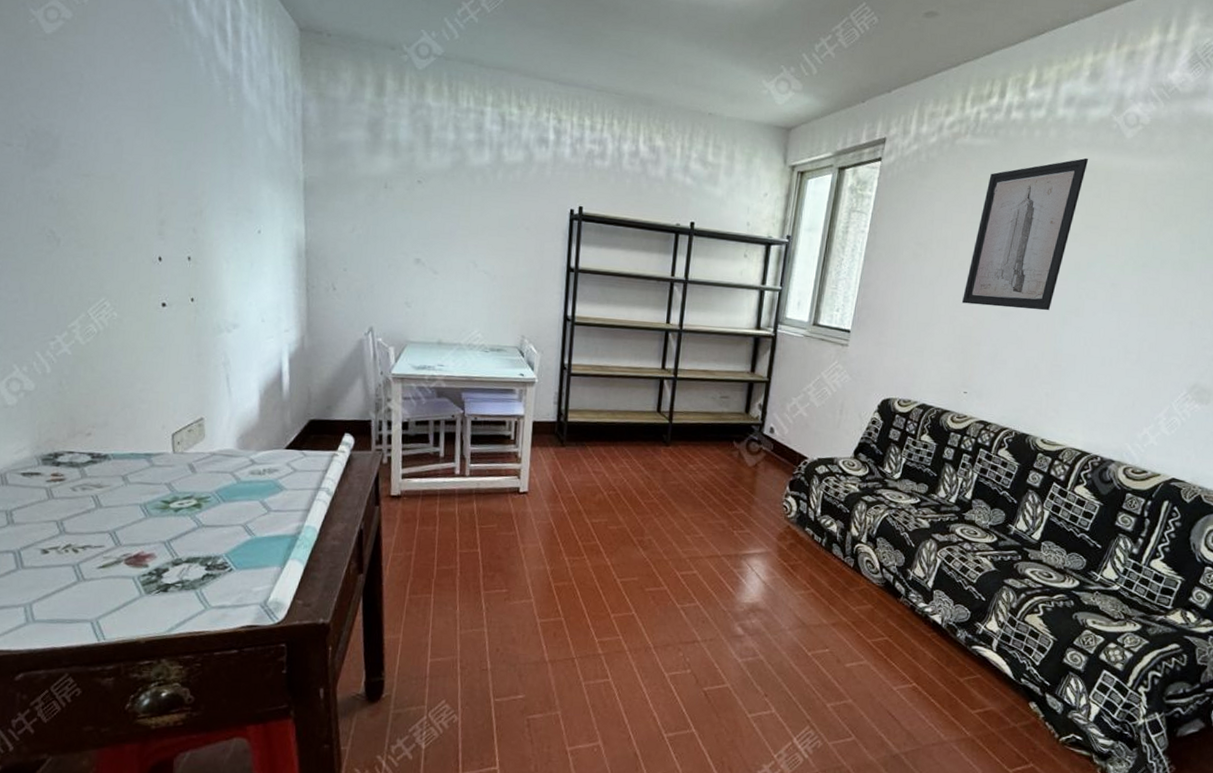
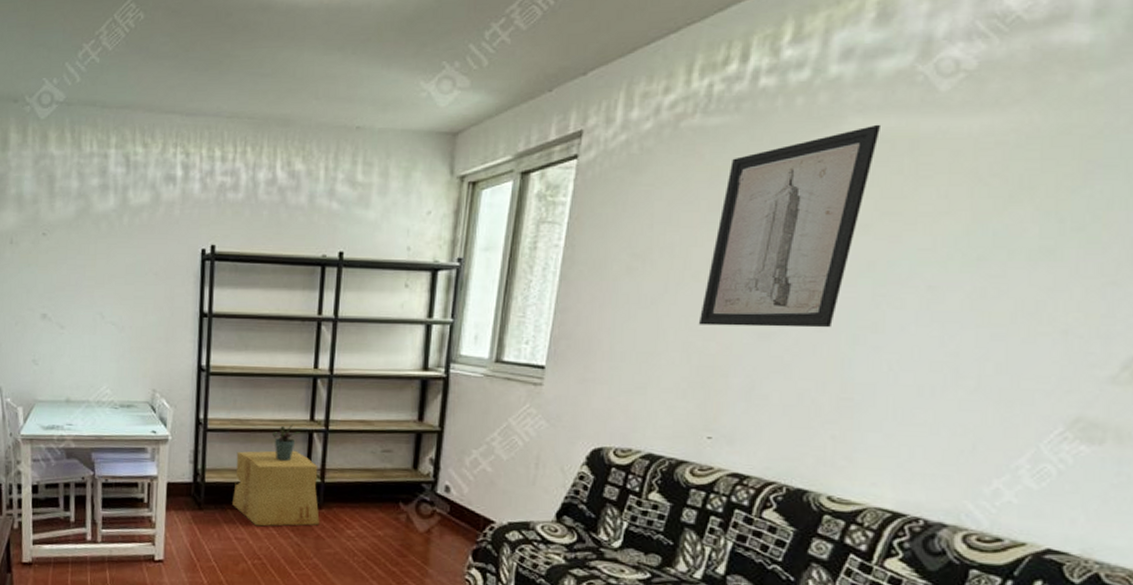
cardboard box: none [591,394,667,462] -> present [232,450,320,527]
potted plant: none [629,372,653,404] -> present [273,424,301,461]

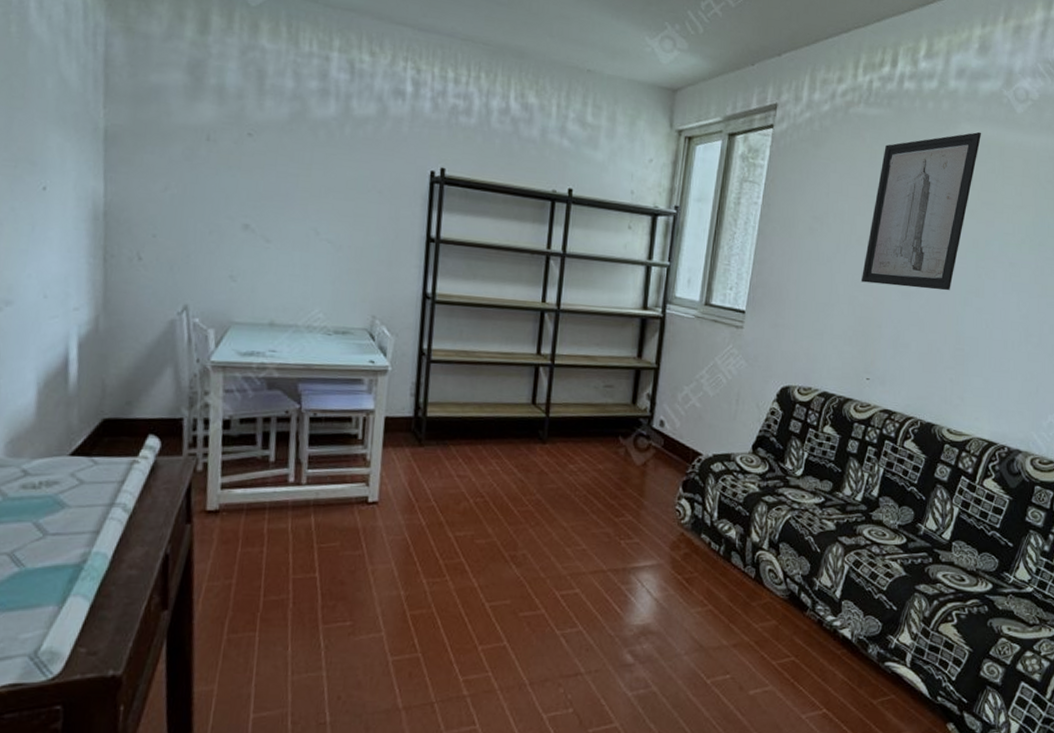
cardboard box: present [232,450,320,527] -> none [455,384,544,463]
potted plant: present [273,424,301,461] -> none [499,358,527,395]

